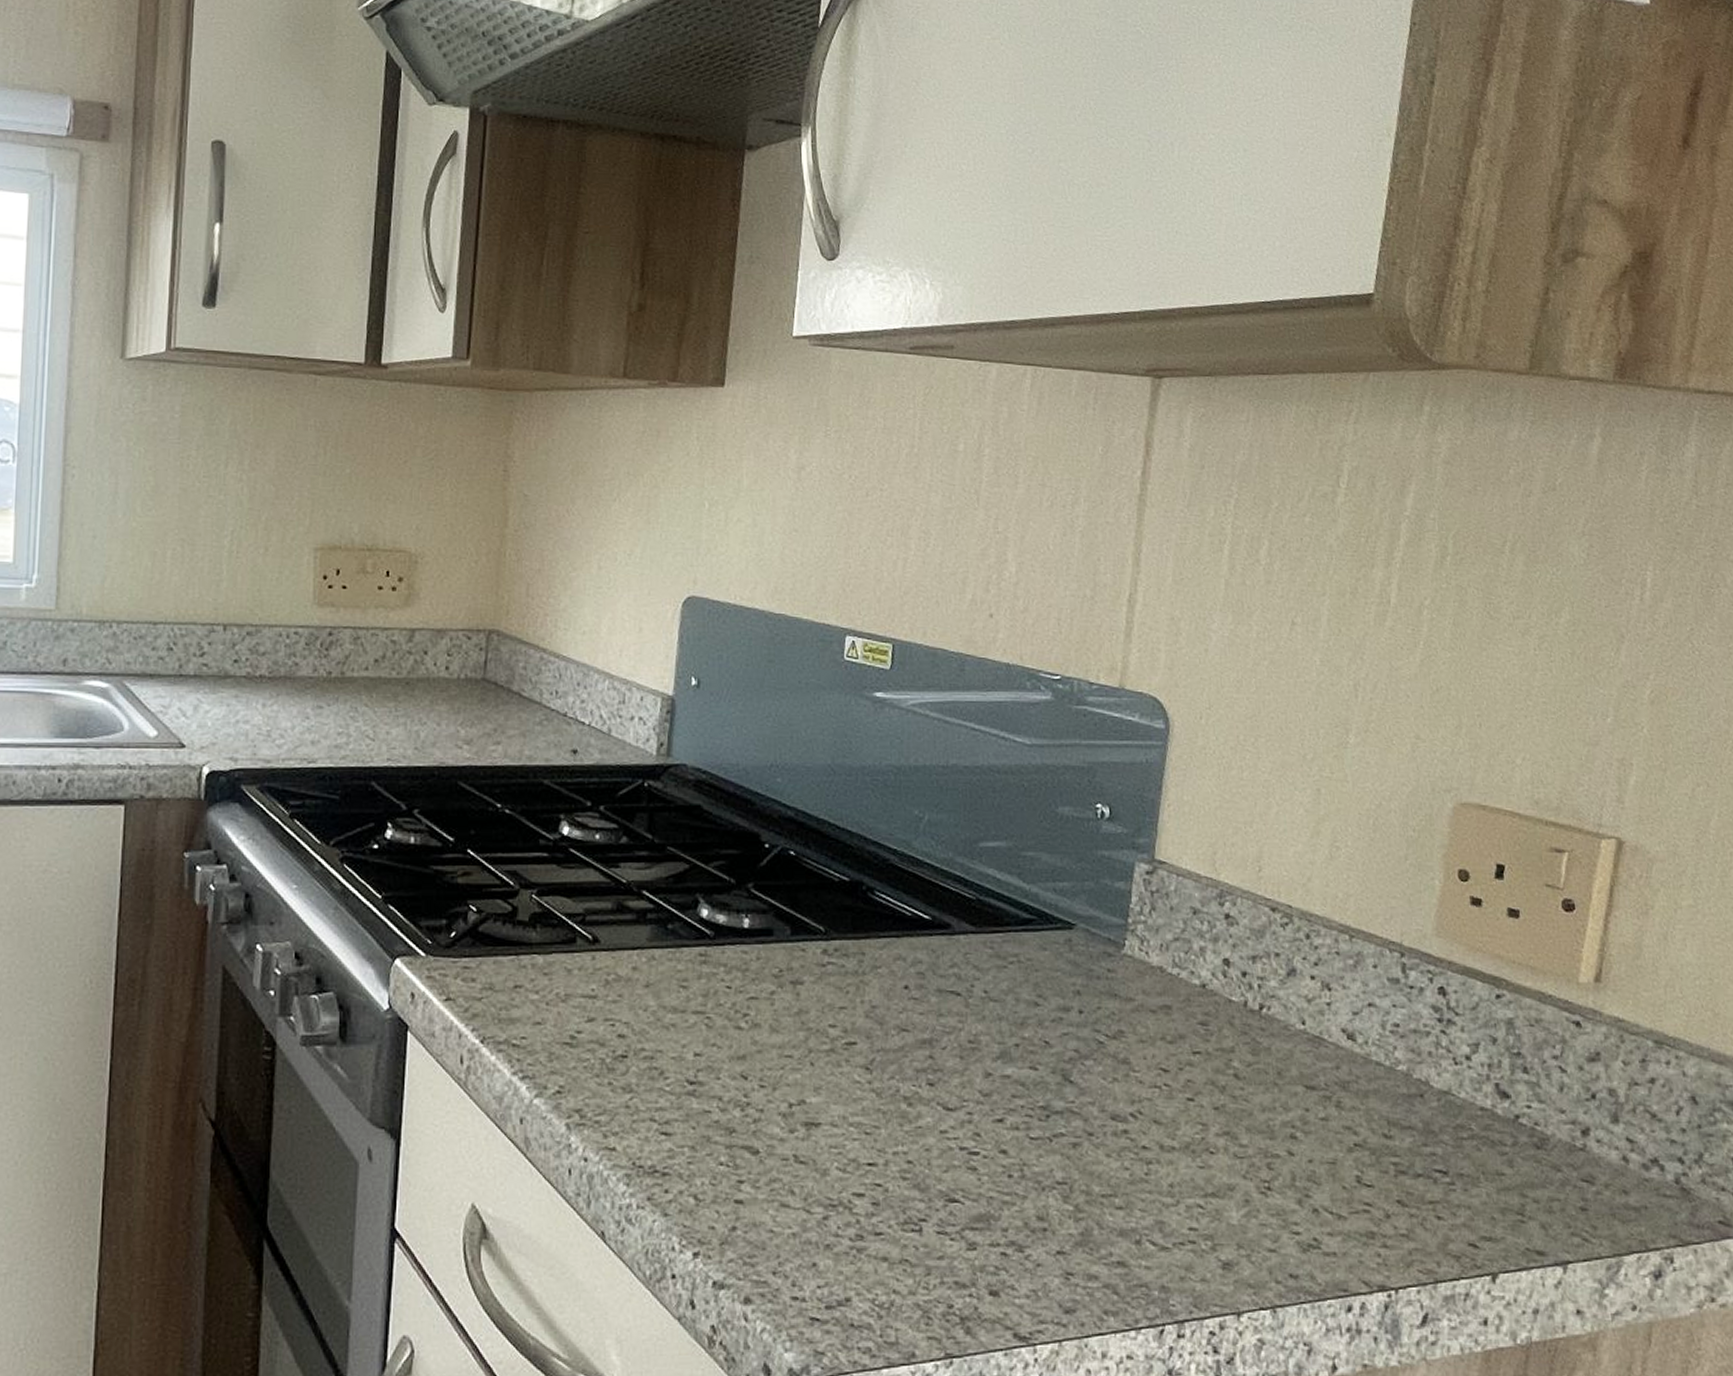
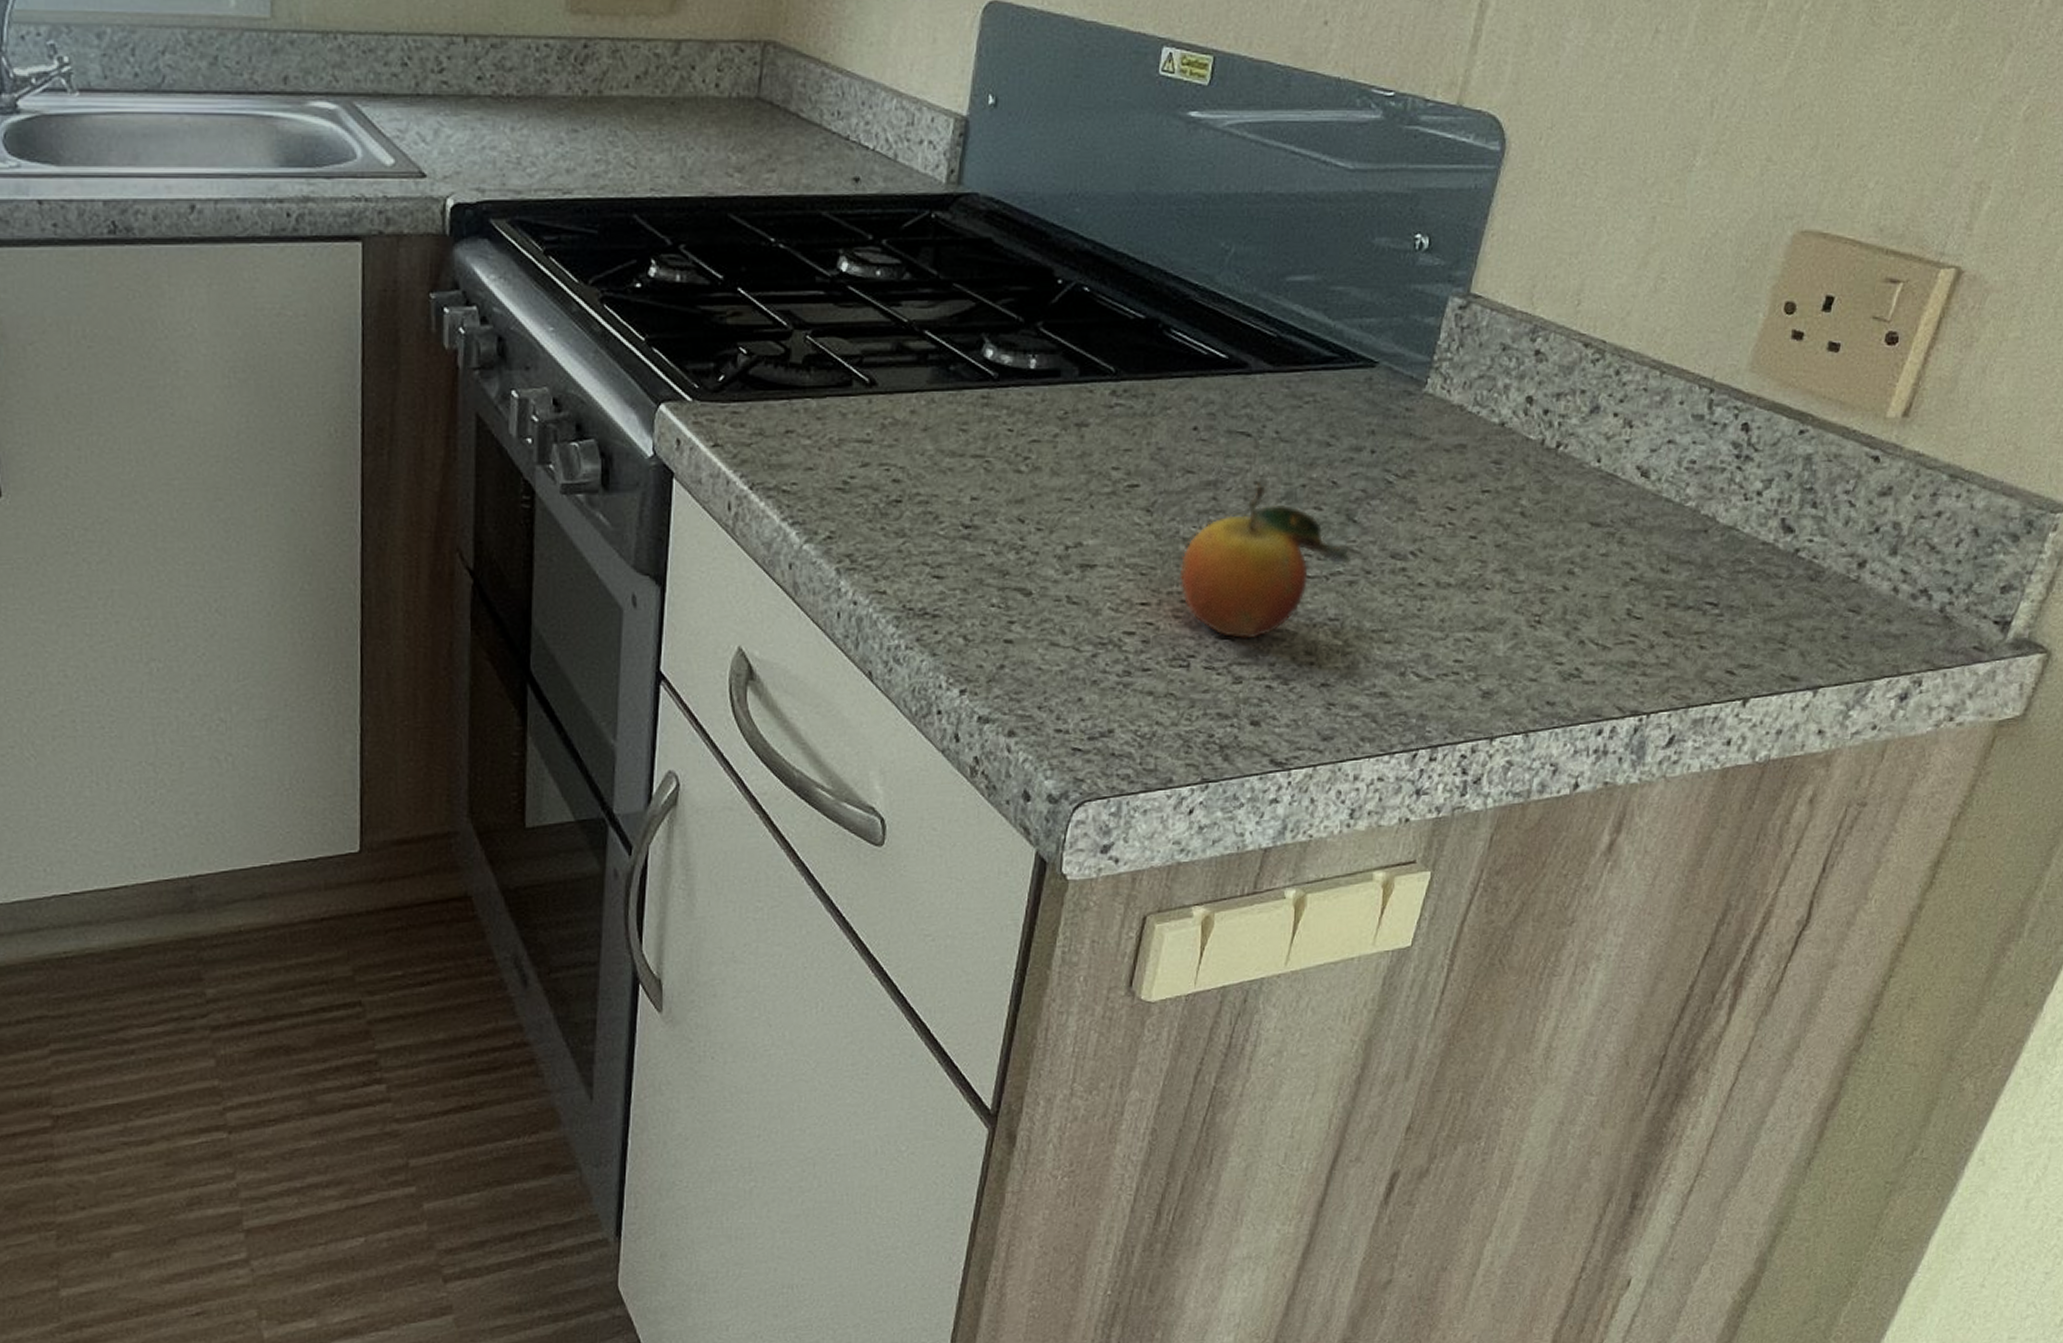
fruit: none [903,1042,1073,1203] -> present [1180,483,1352,639]

